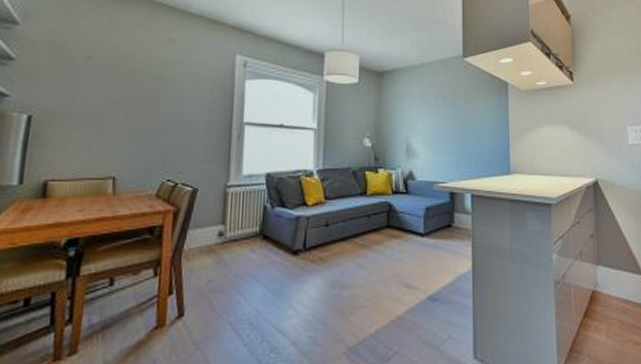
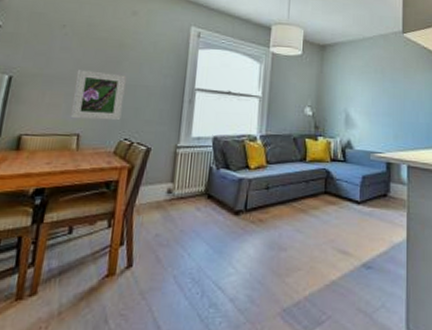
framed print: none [103,106,166,161] -> present [70,70,127,121]

